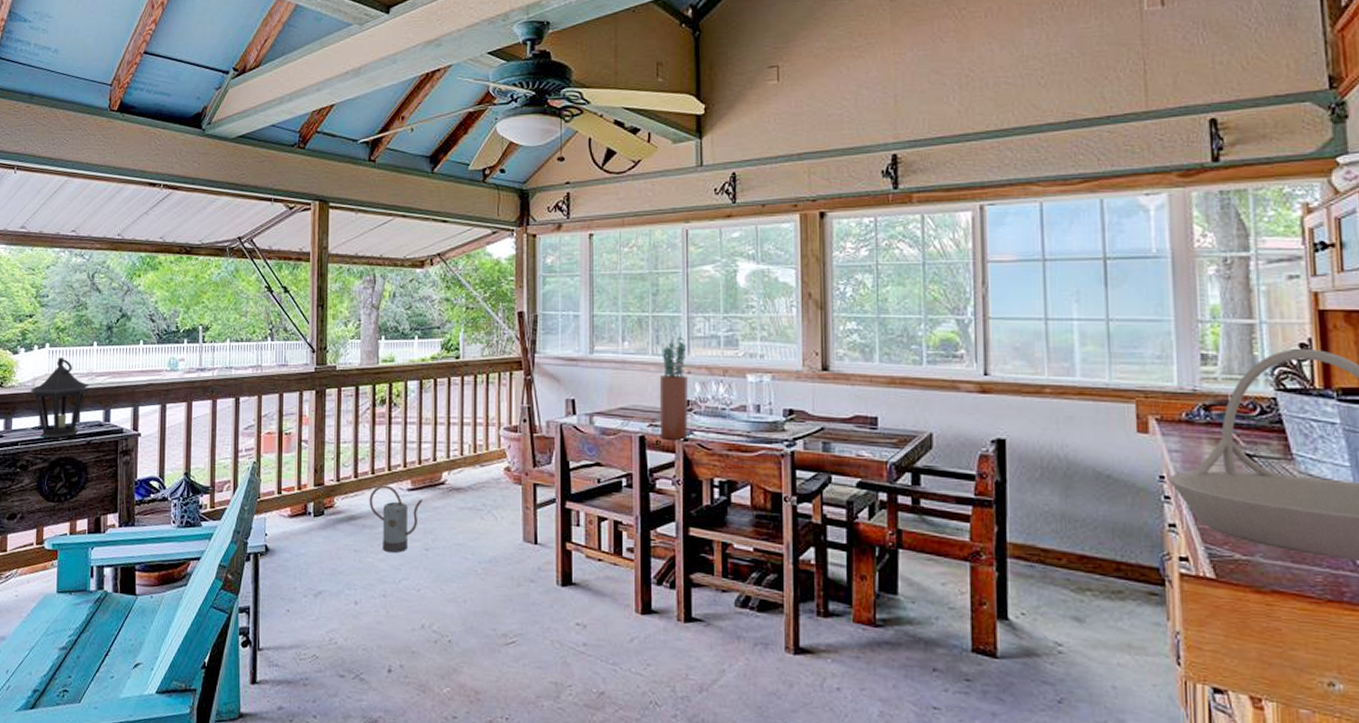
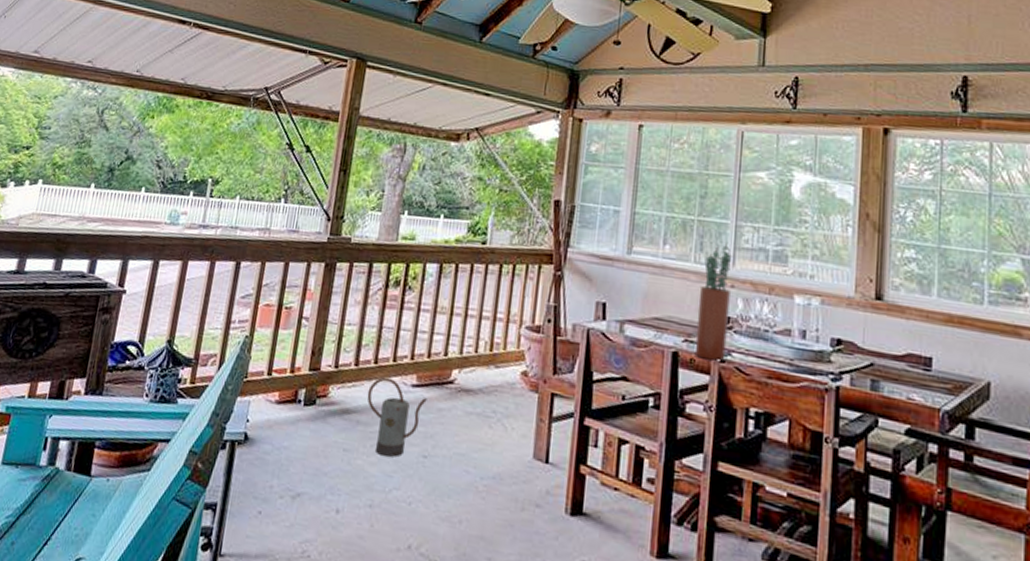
lantern: present [30,358,90,438] -> none [12,196,79,286]

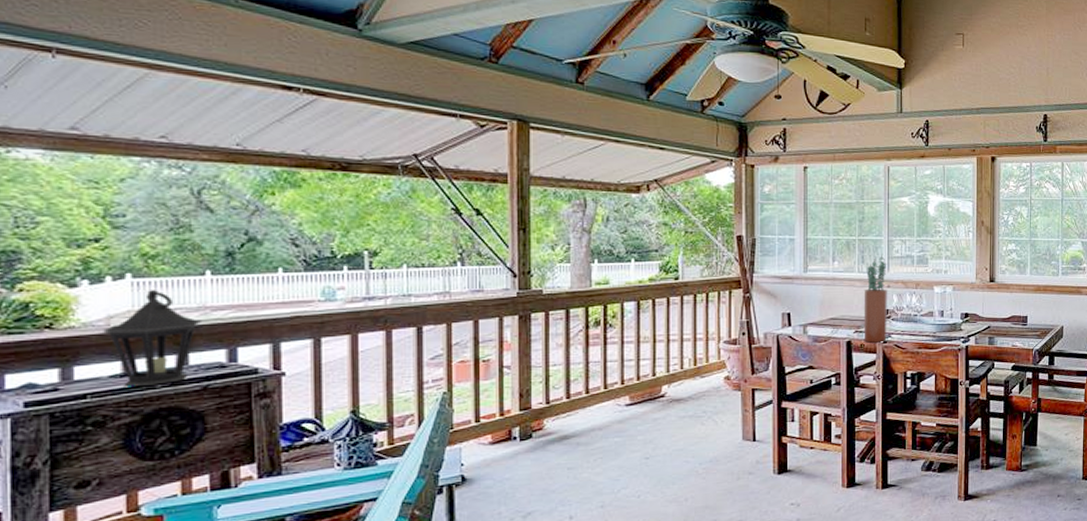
lantern: none [12,196,79,286] -> present [103,290,203,386]
watering can: present [367,377,427,458] -> none [583,403,642,466]

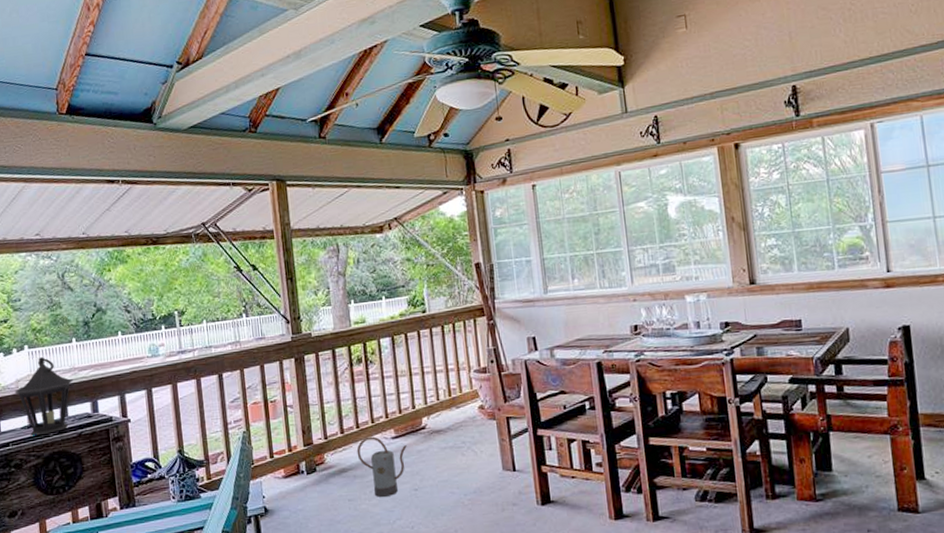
watering can: none [583,403,642,466] -> present [356,436,407,498]
vase: present [863,254,887,343] -> none [608,266,640,363]

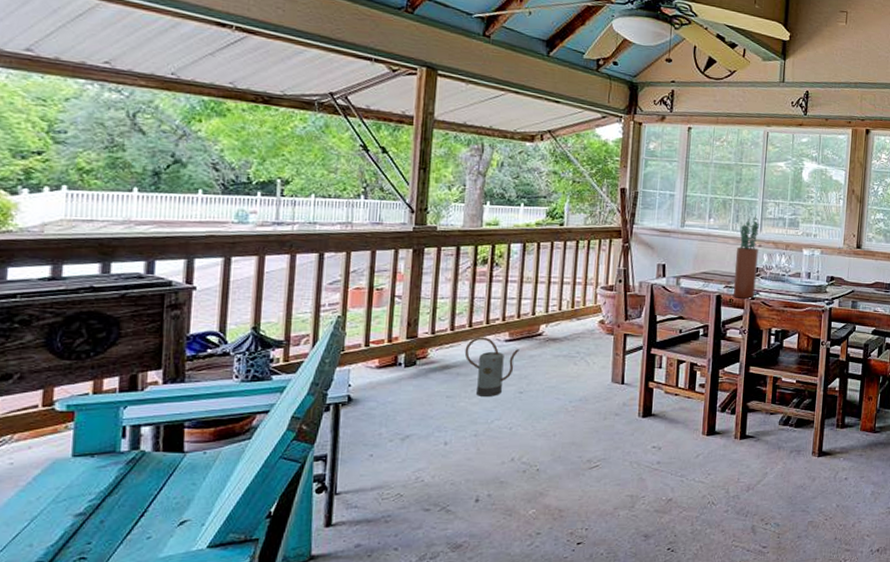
lantern: present [14,357,74,435] -> none [37,202,126,290]
vase: none [608,266,640,363] -> present [732,214,760,299]

